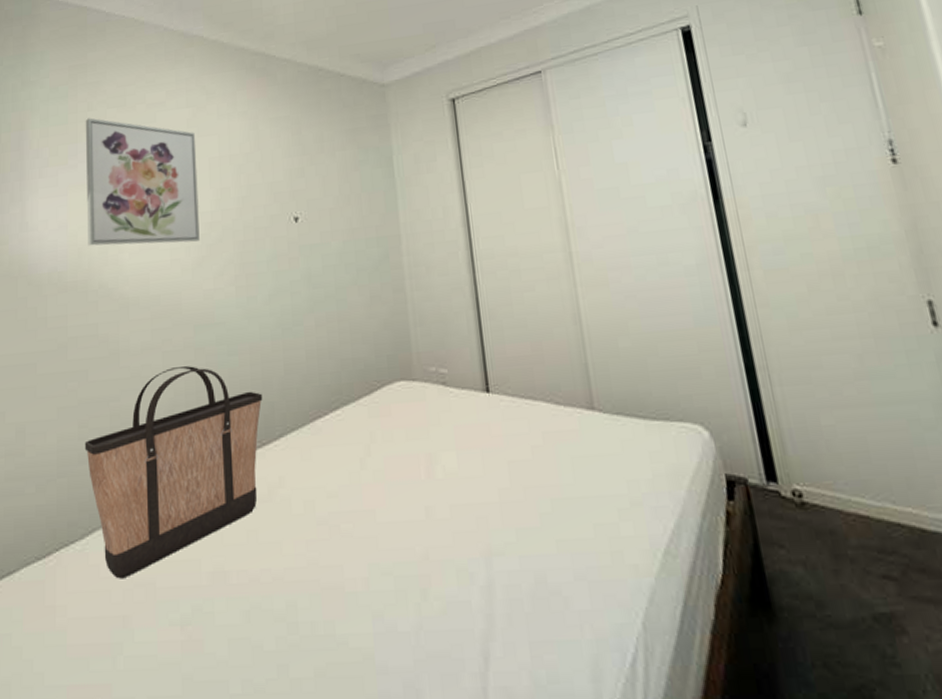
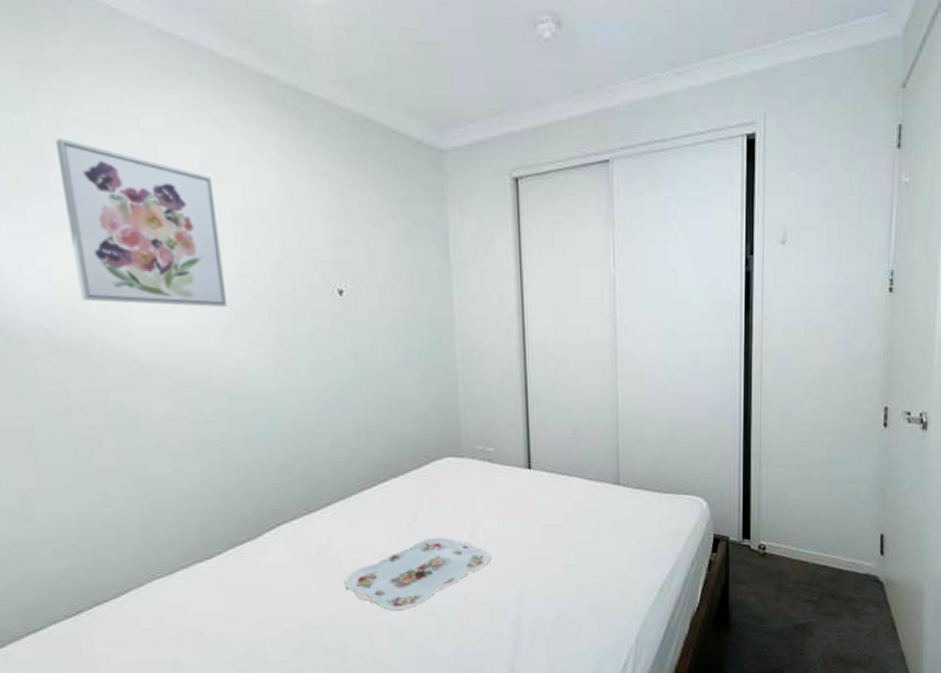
shopping bag: present [84,366,263,579] -> none [107,437,308,630]
serving tray: none [294,476,452,566] -> present [344,538,491,610]

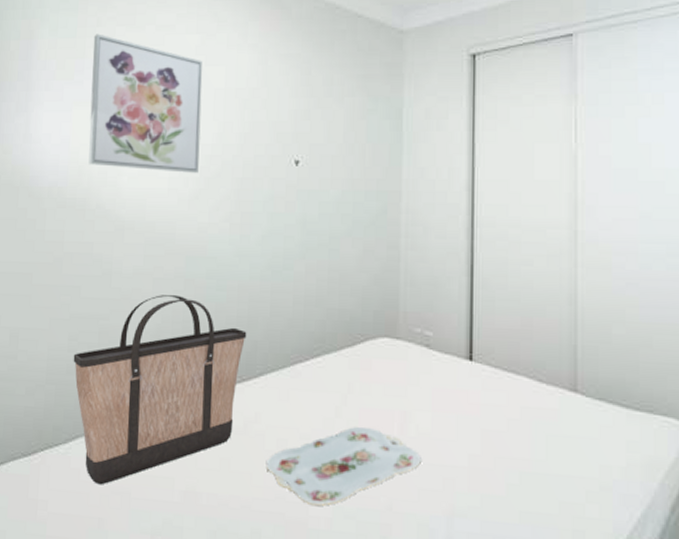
shopping bag: none [107,437,308,630] -> present [73,295,247,485]

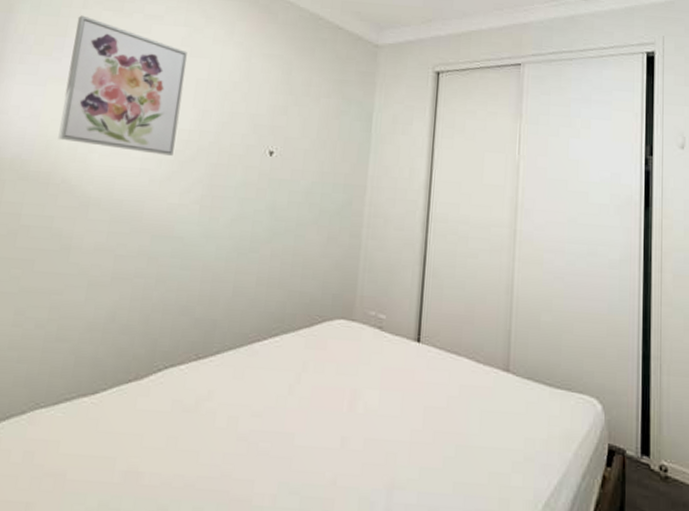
shopping bag: present [73,295,247,485] -> none [17,271,207,467]
serving tray: present [265,427,421,506] -> none [214,404,367,482]

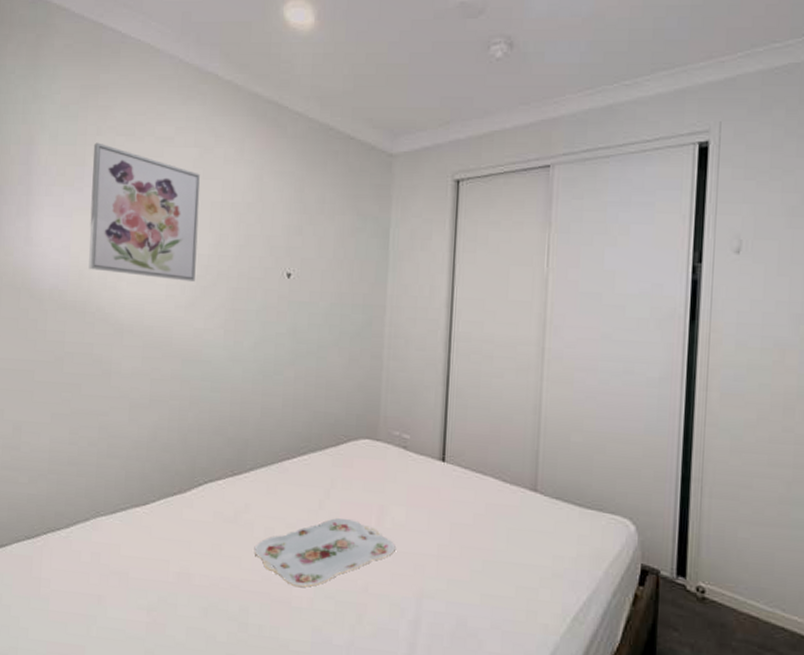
serving tray: none [214,404,367,482] -> present [254,518,396,587]

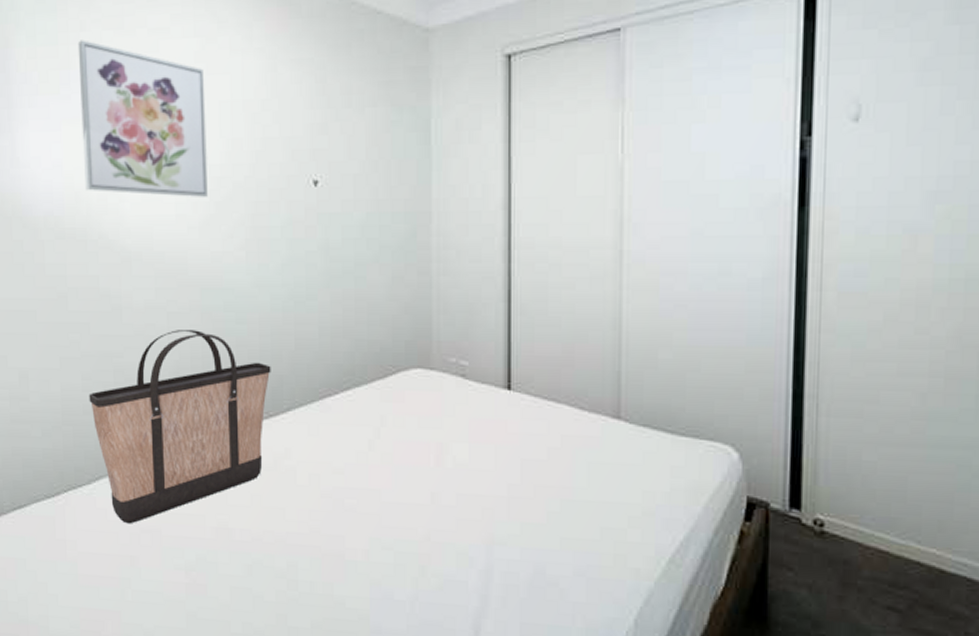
shopping bag: none [74,394,239,566] -> present [89,330,271,524]
serving tray: present [254,518,396,587] -> none [298,460,459,538]

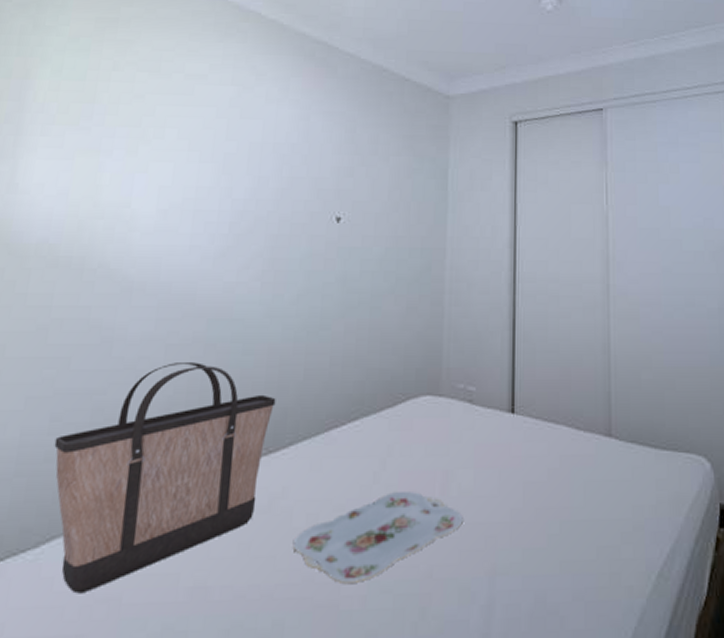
wall art: present [77,40,208,198] -> none [91,78,237,230]
serving tray: none [298,460,459,538] -> present [292,492,463,583]

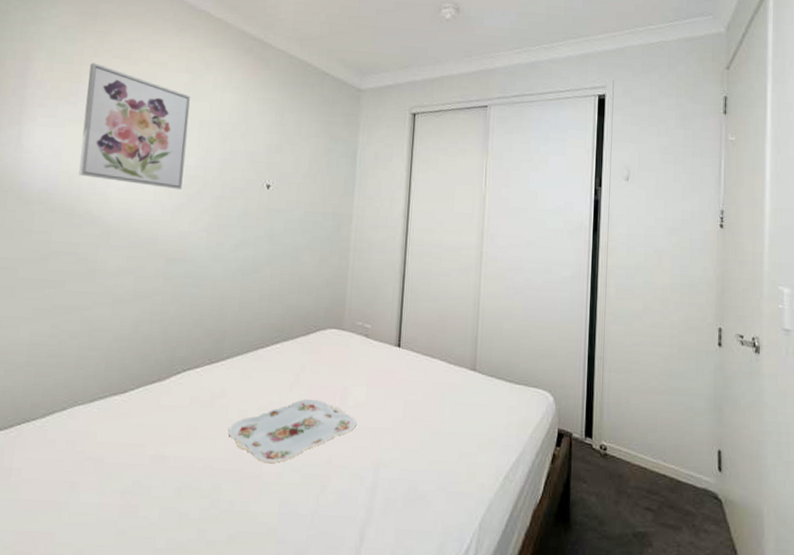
shopping bag: present [54,362,276,594] -> none [54,290,217,453]
wall art: none [91,78,237,230] -> present [79,63,190,190]

